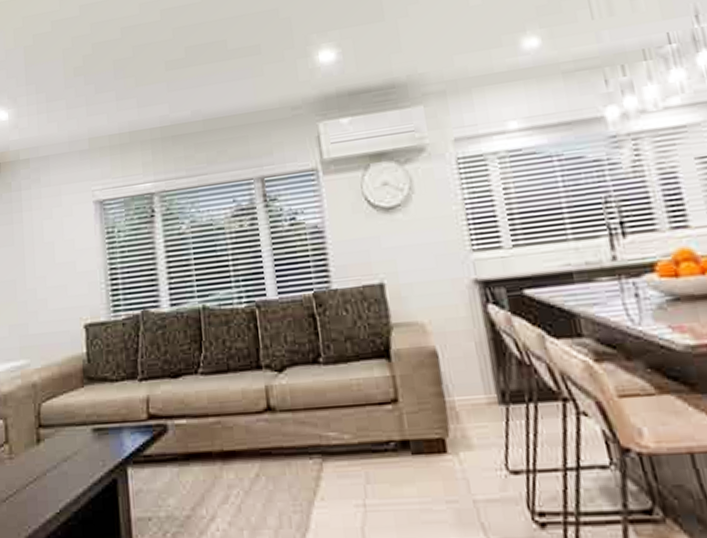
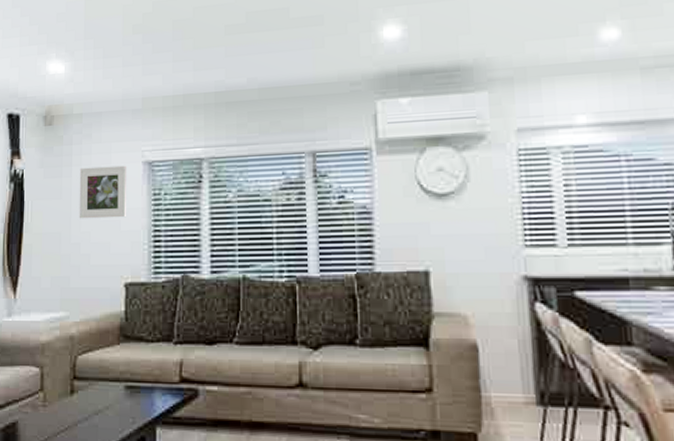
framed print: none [30,206,82,264] -> present [79,165,128,219]

